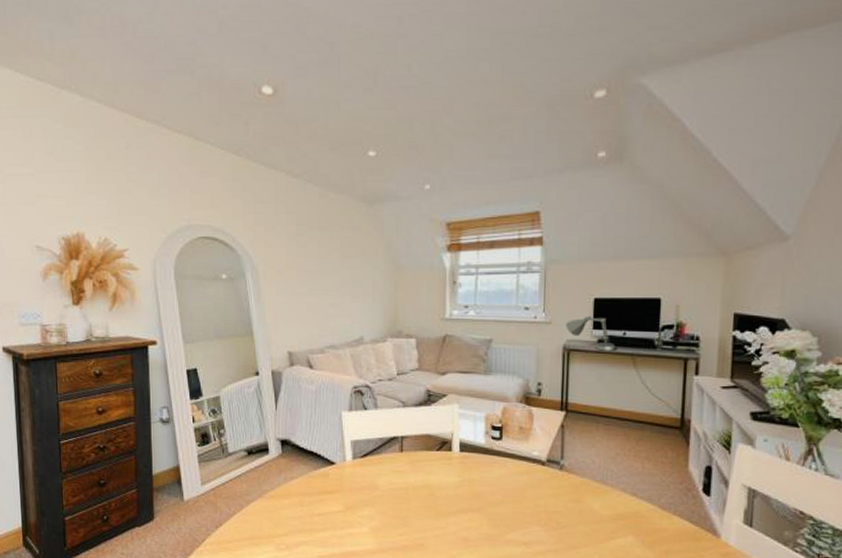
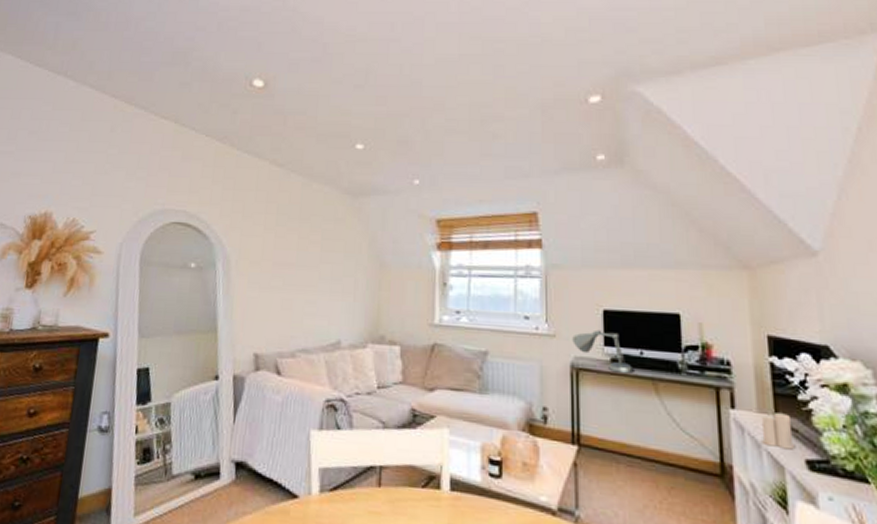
candle: none [716,375,744,405] -> present [760,411,796,450]

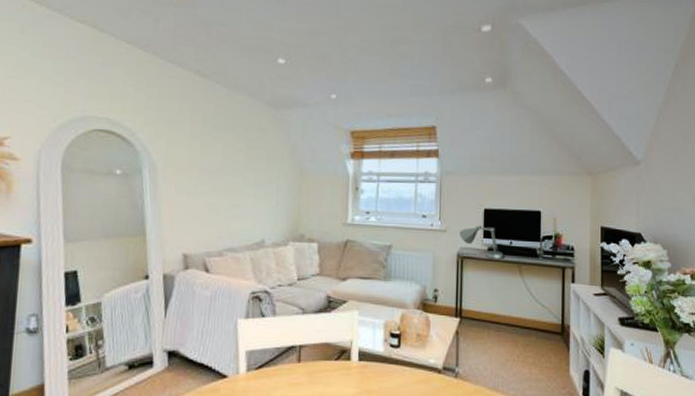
candle: present [760,411,796,450] -> none [590,283,613,311]

